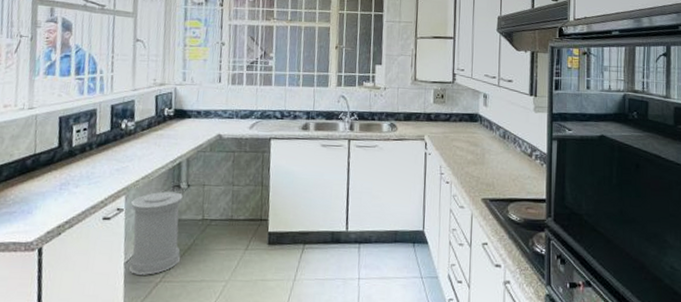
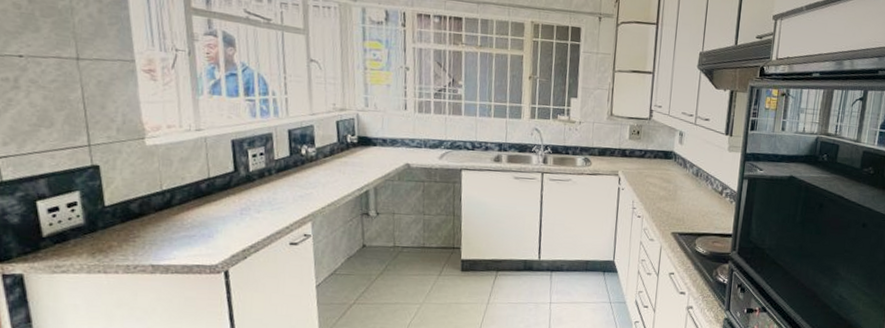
trash can: present [129,191,183,275] -> none [319,218,374,298]

